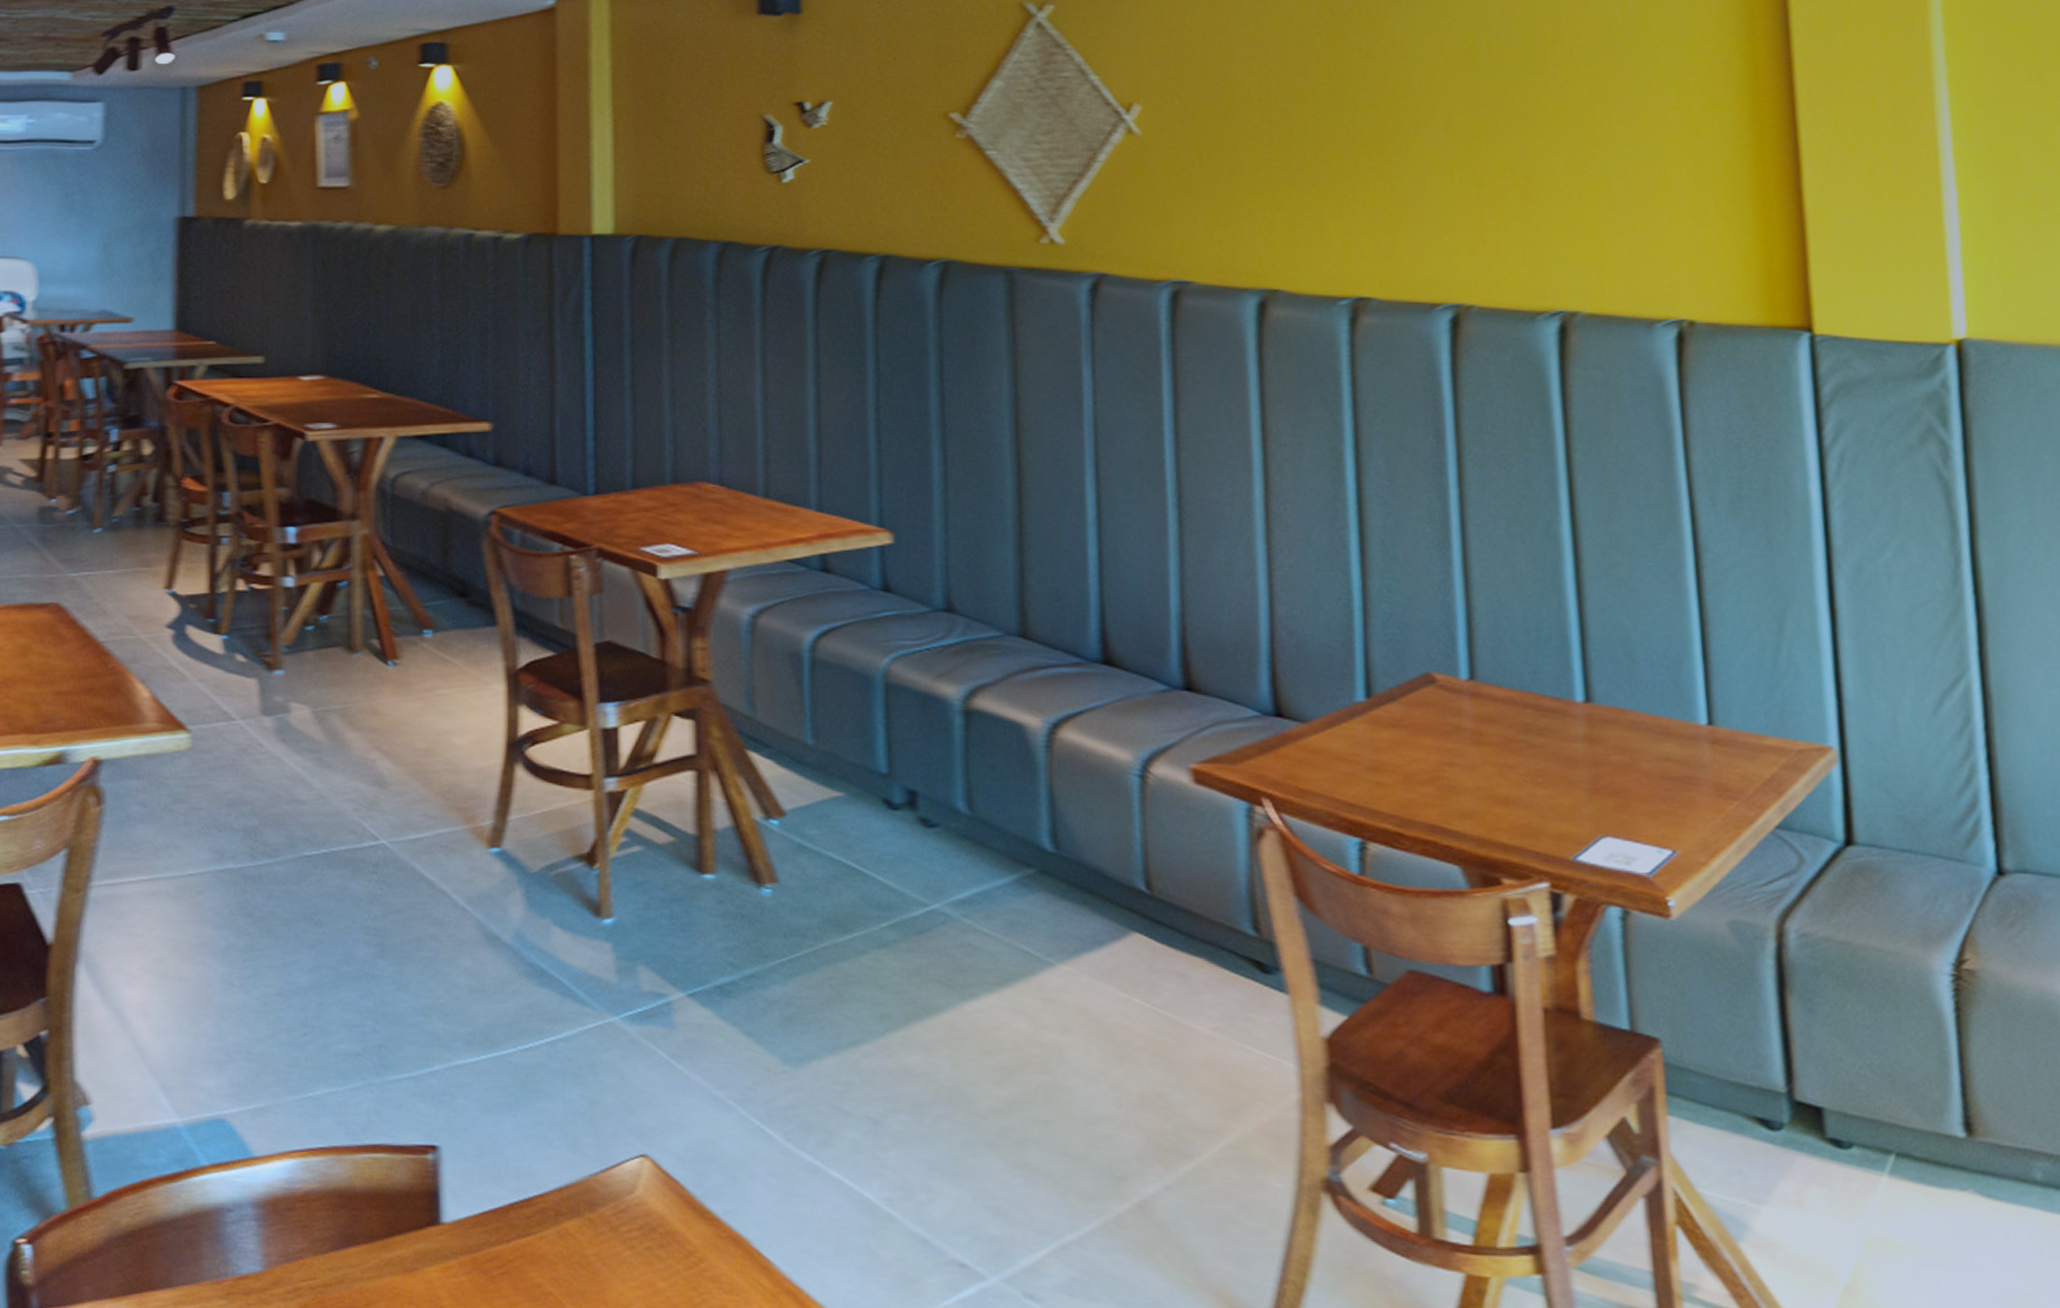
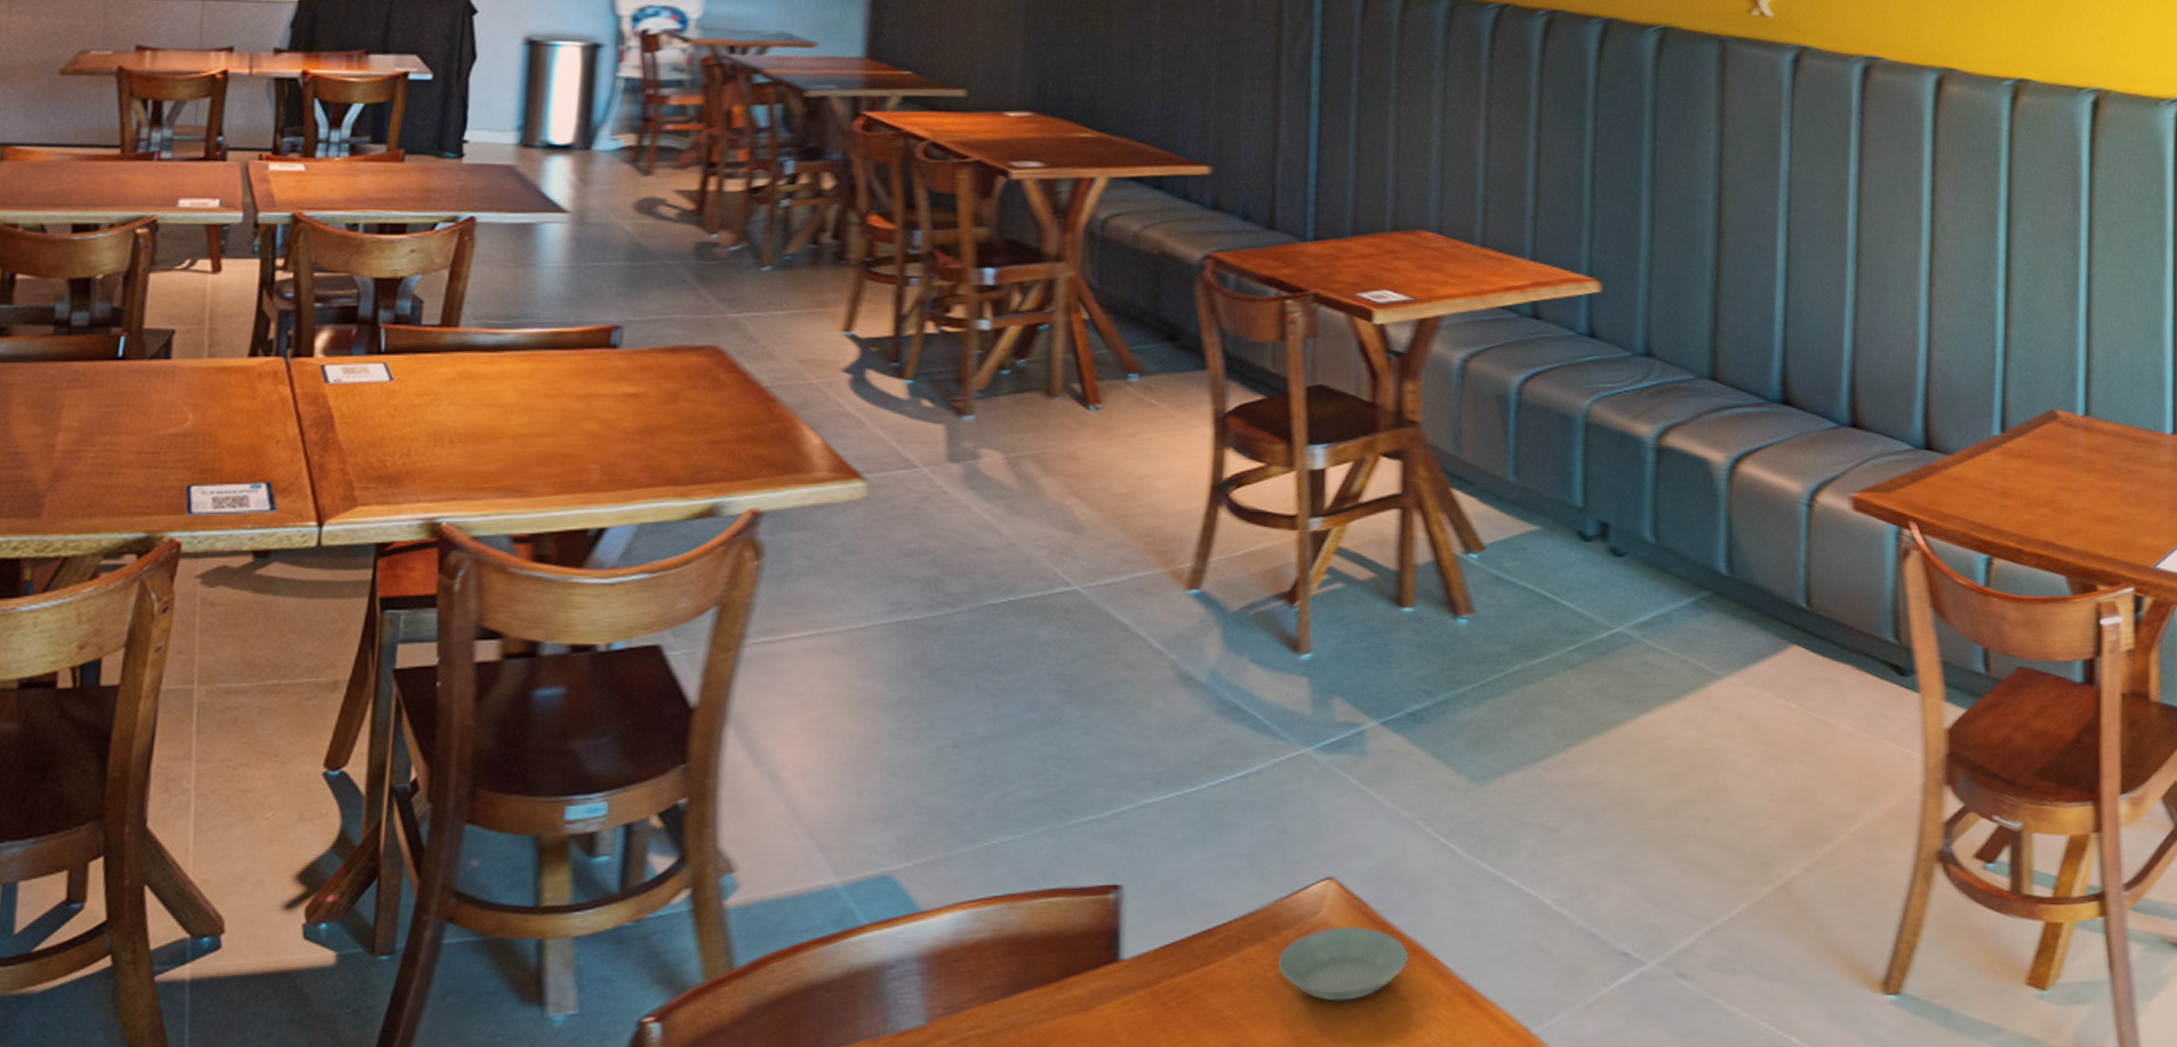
saucer: none [595,1207,730,1288] -> present [1277,927,1409,1001]

